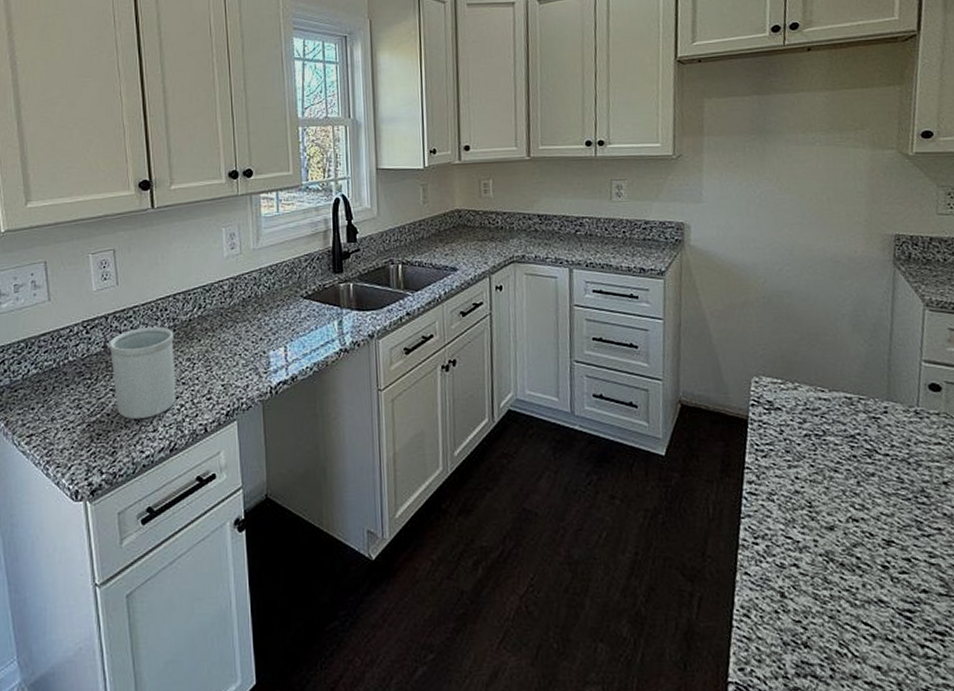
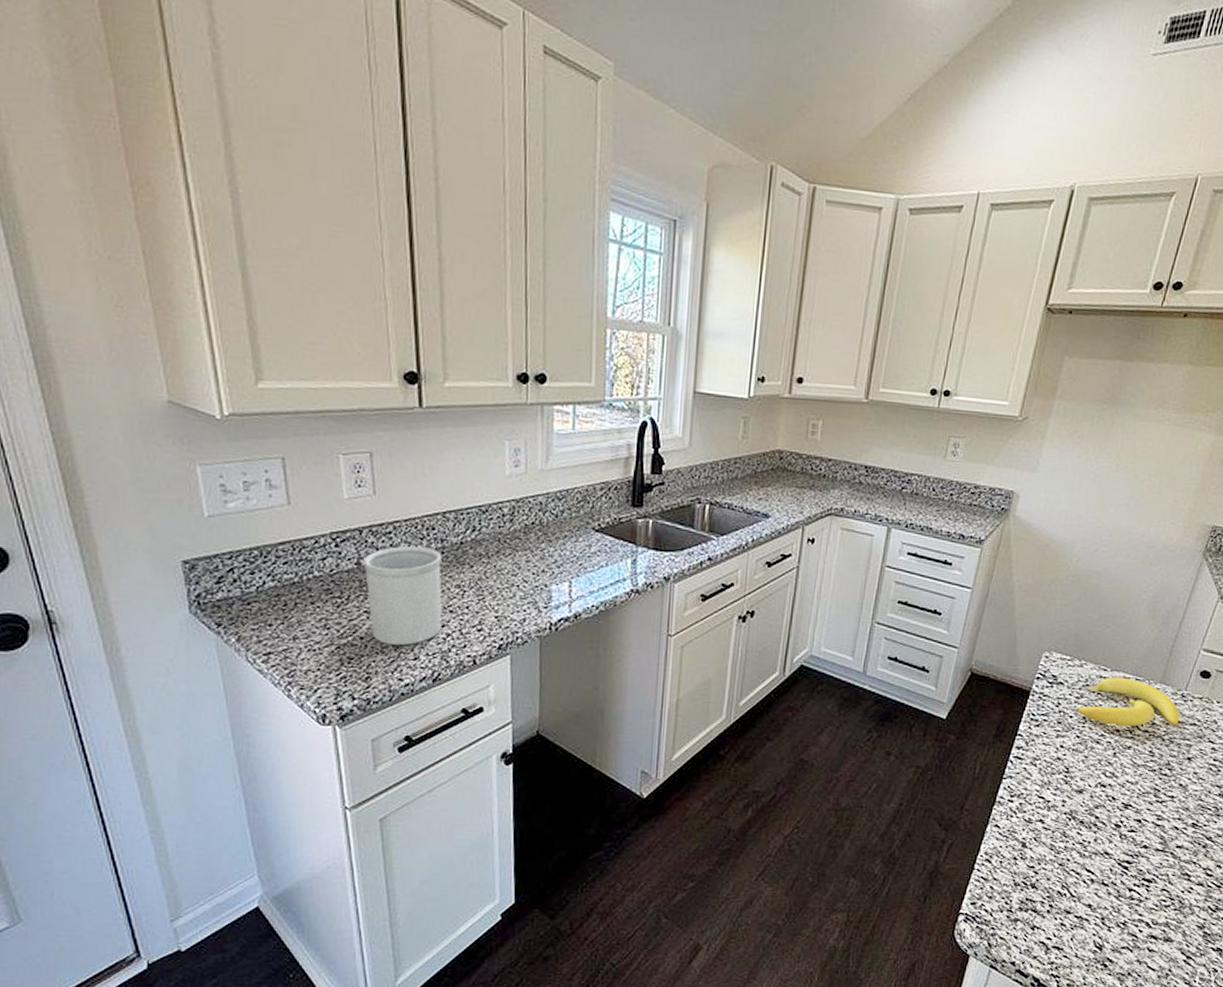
banana: none [803,397,921,452] -> present [1077,677,1180,727]

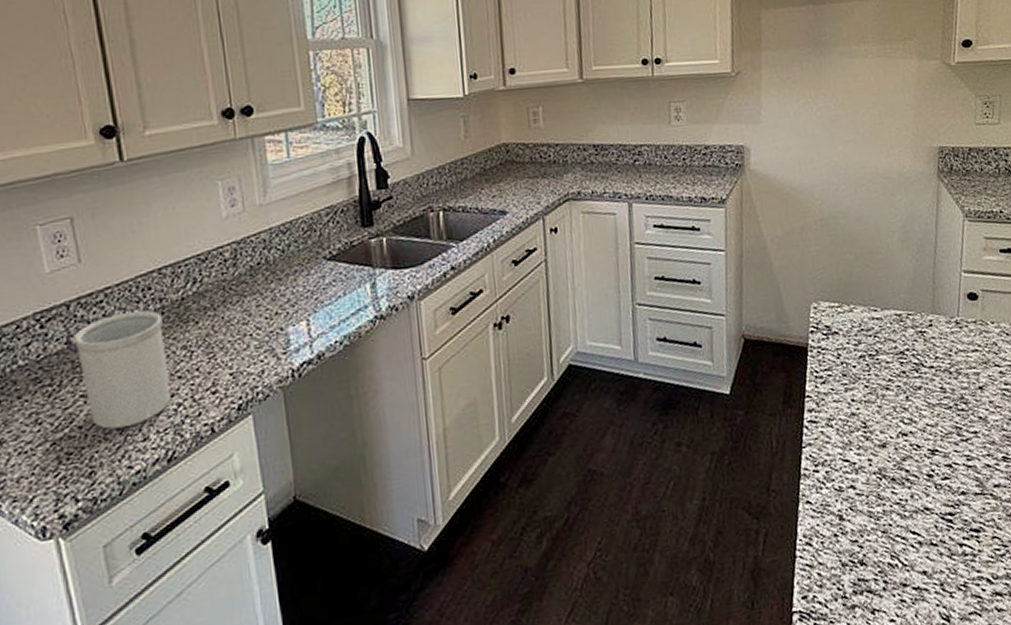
banana: present [1077,677,1180,727] -> none [858,314,961,368]

